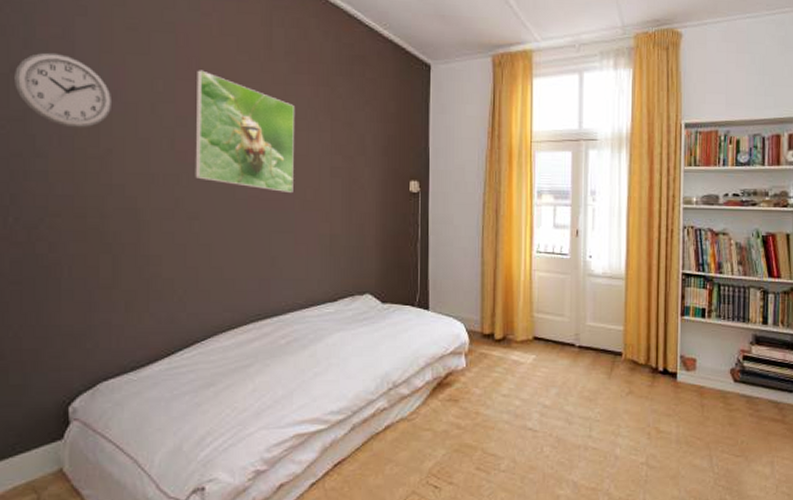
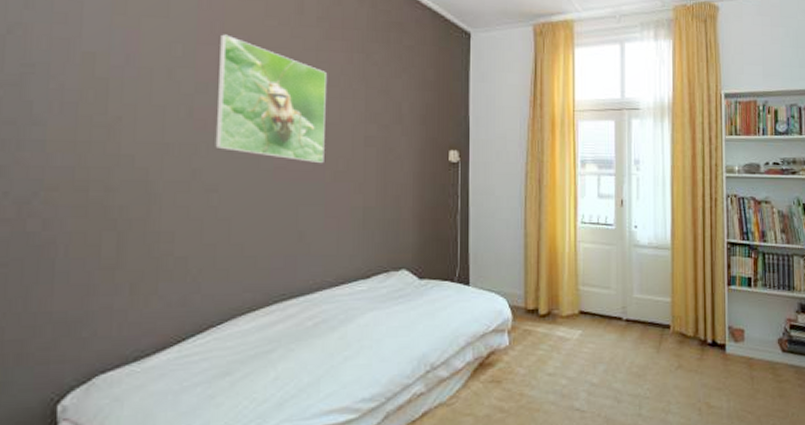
wall clock: present [15,52,113,128] -> none [11,12,125,94]

